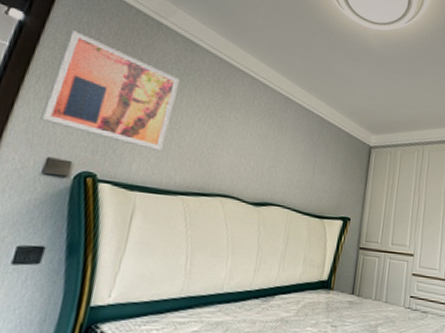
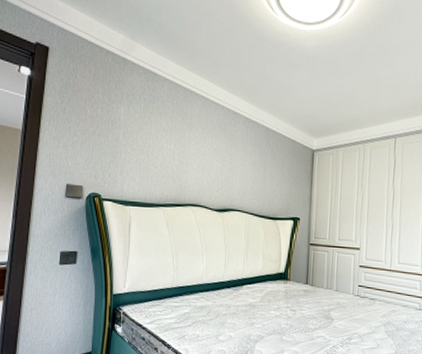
wall art: present [40,30,181,151] -> none [57,78,148,171]

